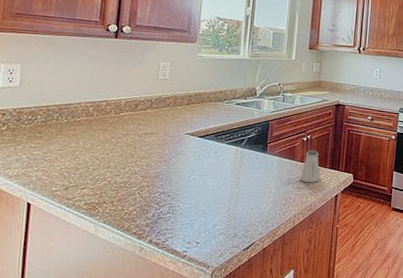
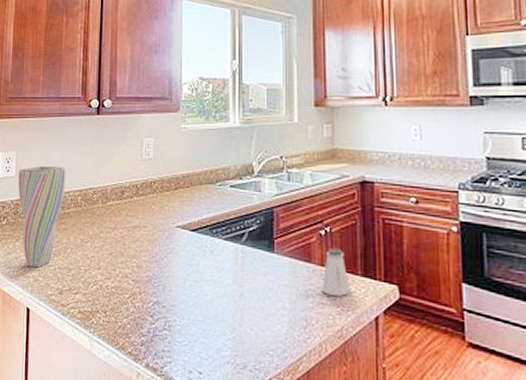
vase: none [22,78,78,167] -> present [17,165,66,267]

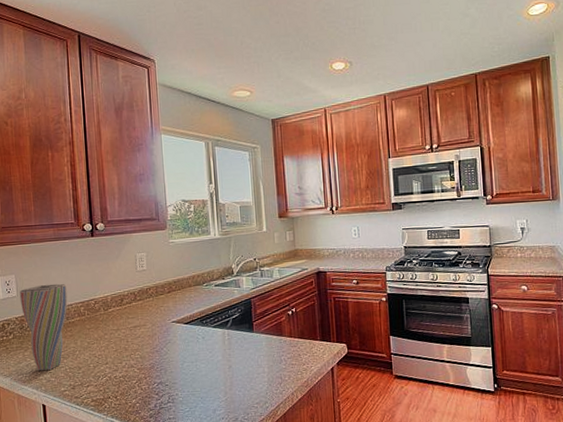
saltshaker: present [321,247,351,296] -> none [291,323,313,357]

